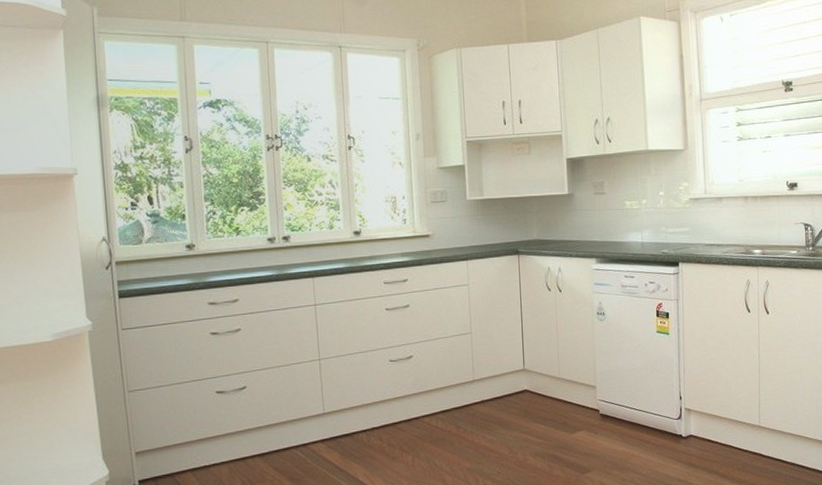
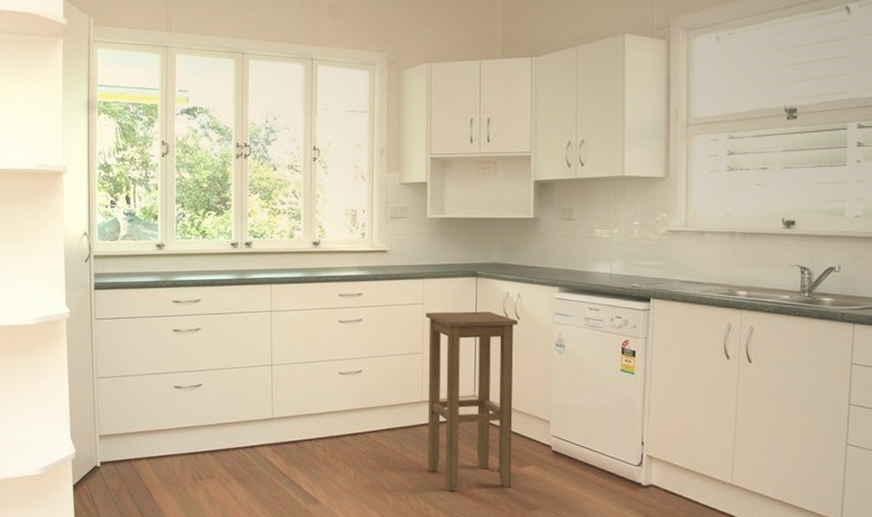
stool: none [472,287,564,465] -> present [426,311,518,492]

